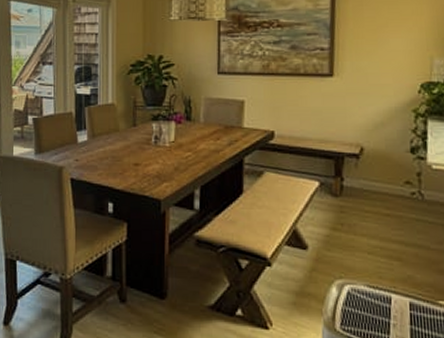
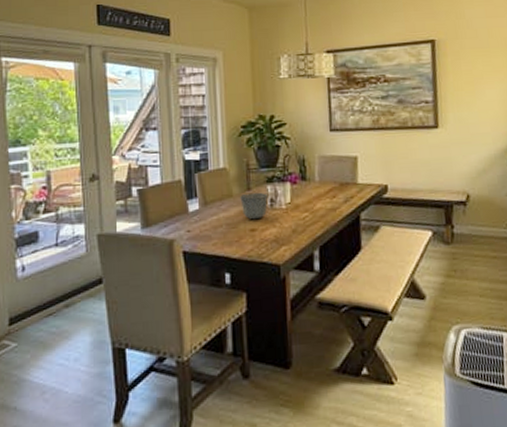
cup: none [126,129,153,155] -> present [240,192,269,220]

